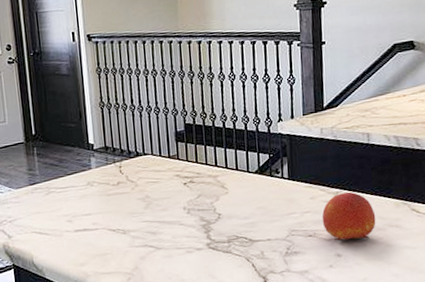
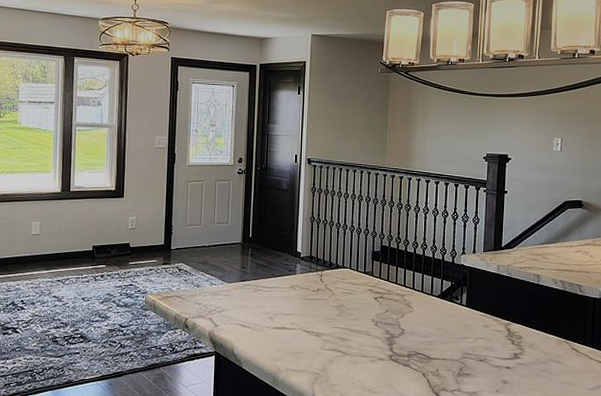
fruit: present [322,191,376,241] -> none [492,324,540,370]

